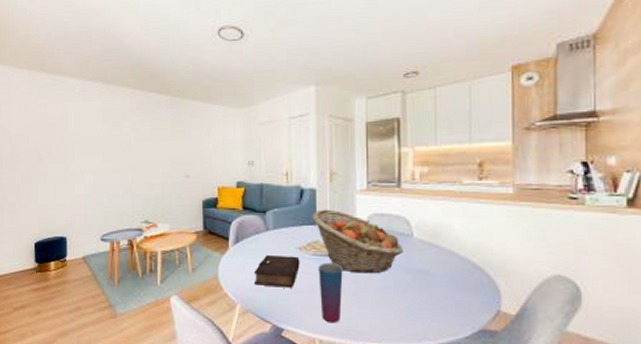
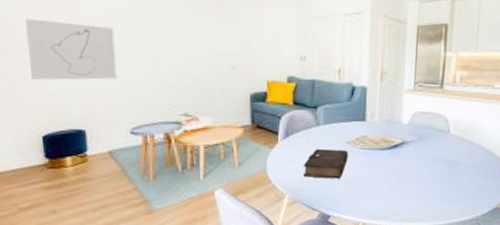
wall art: none [30,144,92,194] -> present [25,18,117,80]
fruit basket: present [312,209,404,274] -> none [362,106,441,165]
cup: present [318,262,343,323] -> none [365,155,387,209]

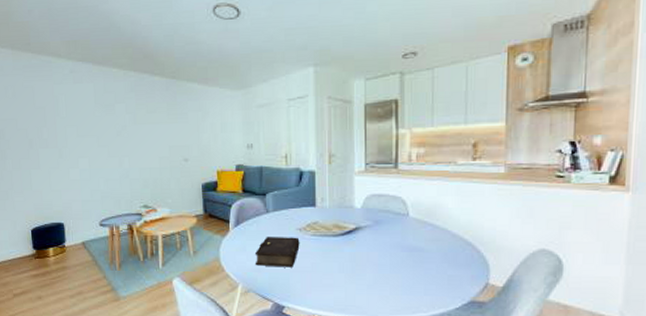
wall art: present [25,18,117,80] -> none [19,128,88,180]

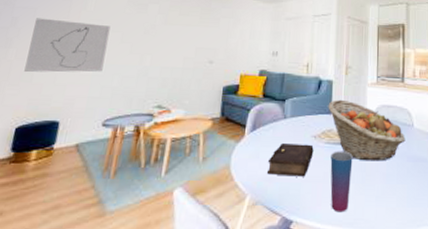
wall art: none [19,128,88,180] -> present [24,18,111,73]
fruit basket: none [311,191,400,252] -> present [328,99,406,161]
cup: none [318,242,341,300] -> present [330,151,353,213]

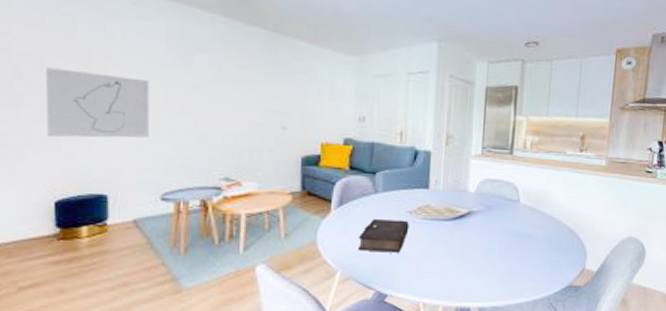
fruit basket: present [328,99,406,161] -> none [425,172,510,237]
cup: present [330,151,353,213] -> none [427,227,452,287]

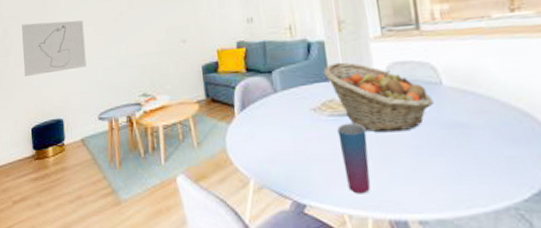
book: present [358,219,409,253] -> none [265,119,317,157]
fruit basket: none [425,172,510,237] -> present [323,62,434,133]
cup: none [427,227,452,287] -> present [337,123,370,194]

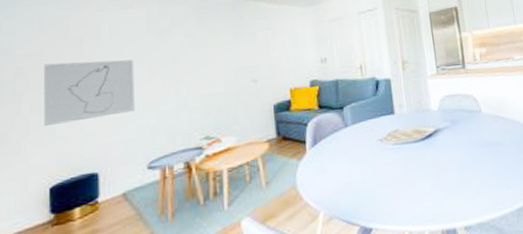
fruit basket: present [323,62,434,133] -> none [389,97,475,156]
cup: present [337,123,370,194] -> none [400,149,427,212]

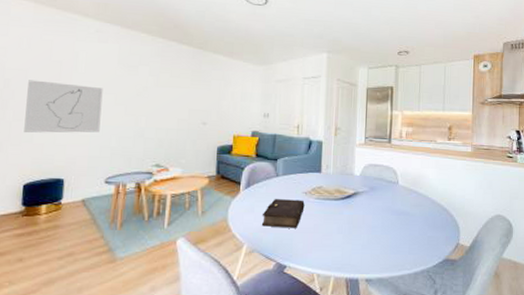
book: none [335,148,383,187] -> present [262,199,305,228]

